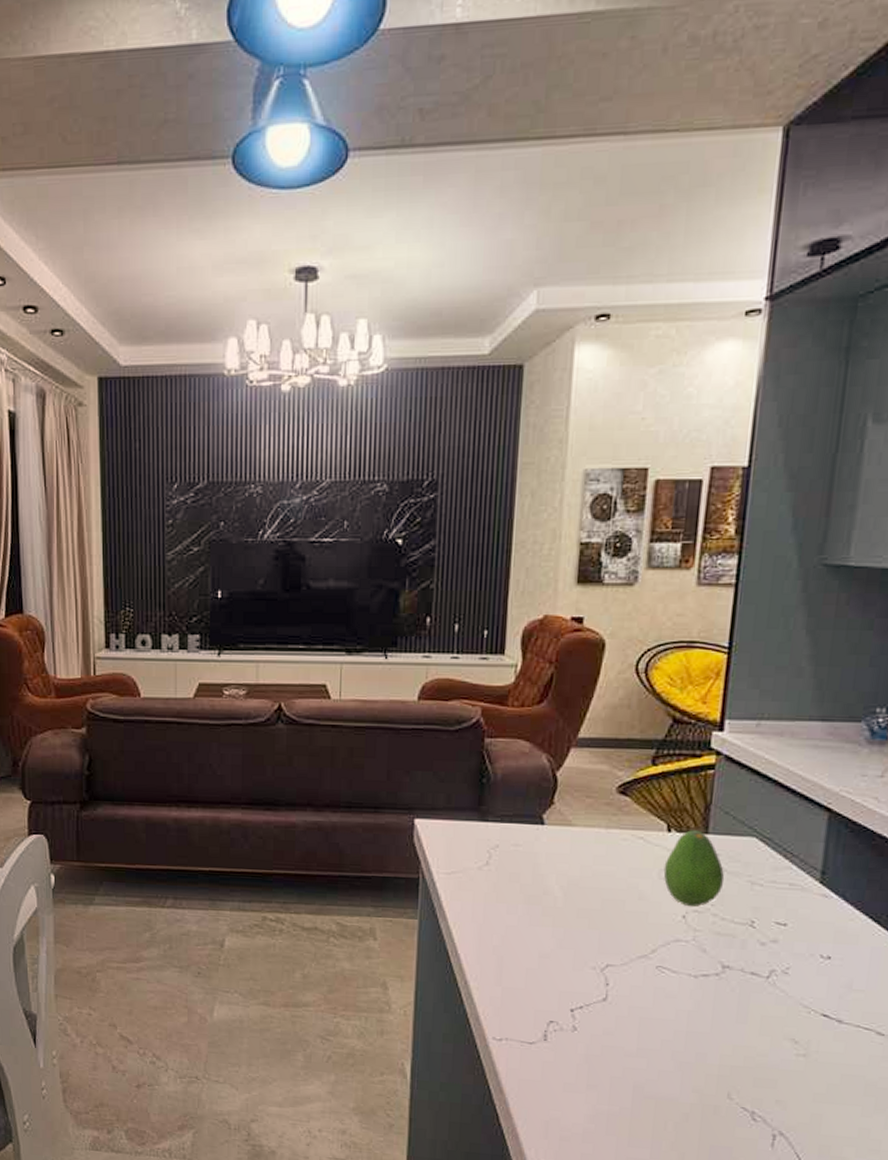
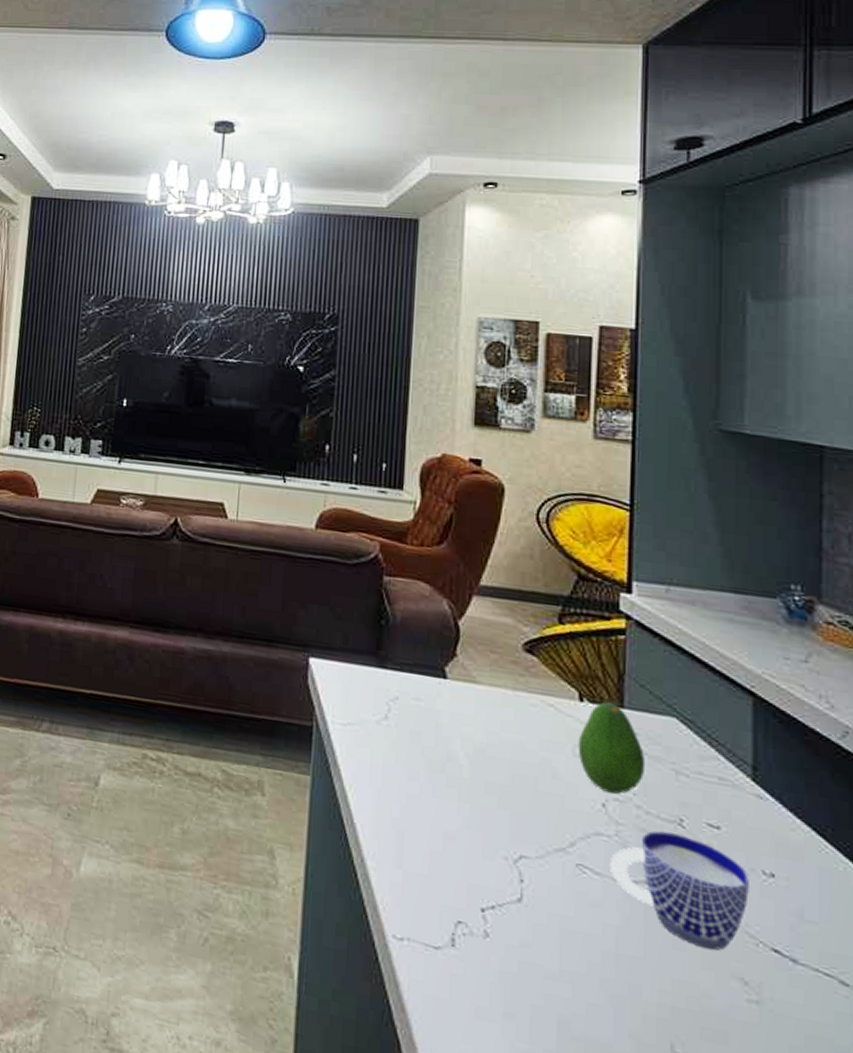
cup: none [686,932,808,1021] -> present [610,830,749,951]

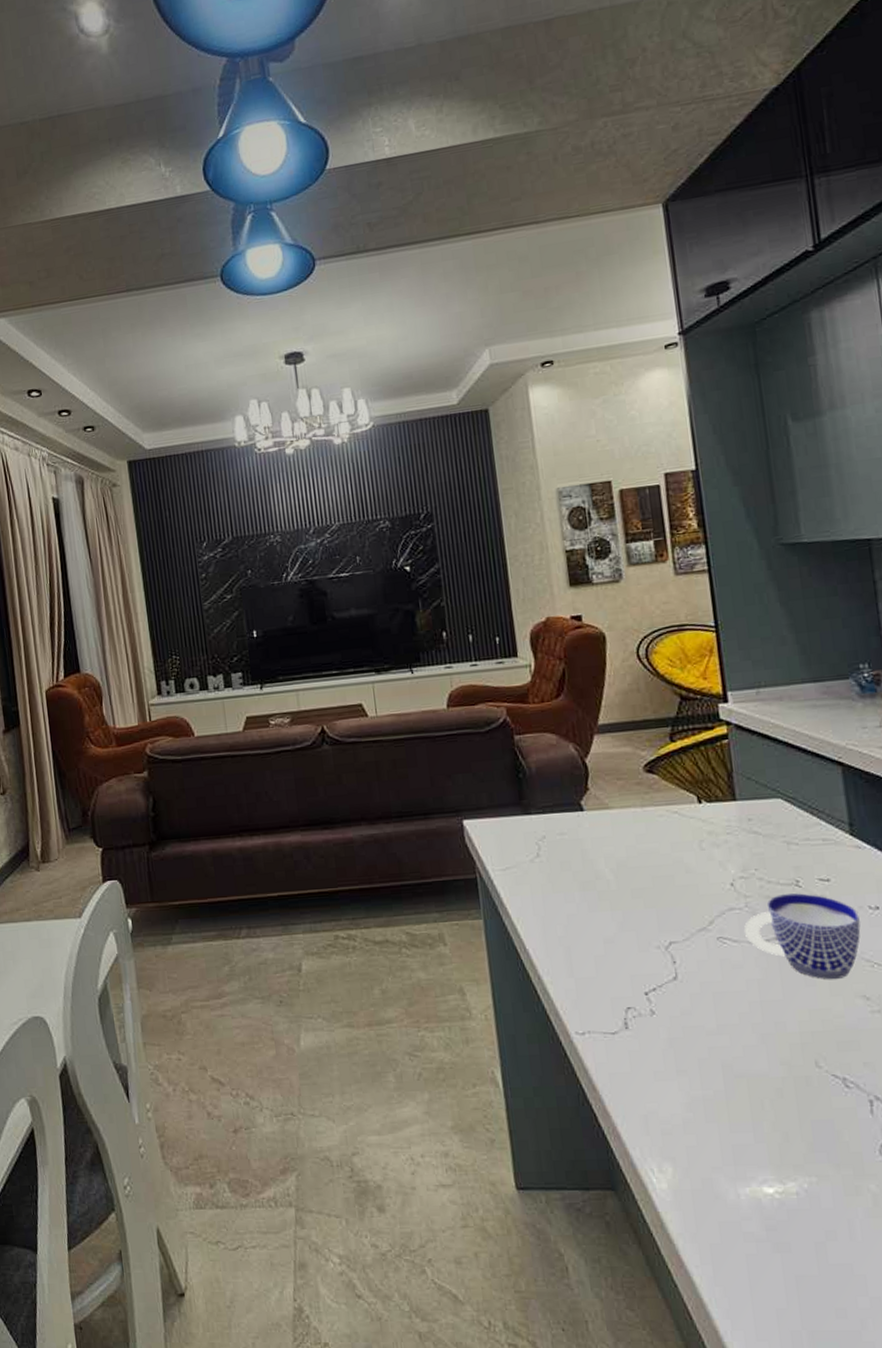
fruit: present [578,701,646,795] -> none [702,798,762,874]

